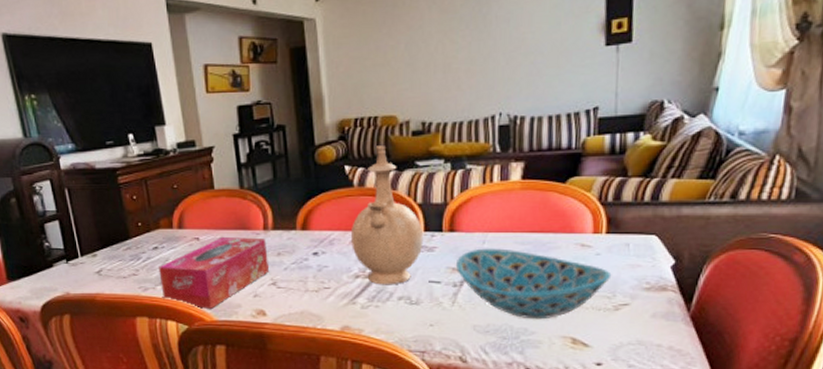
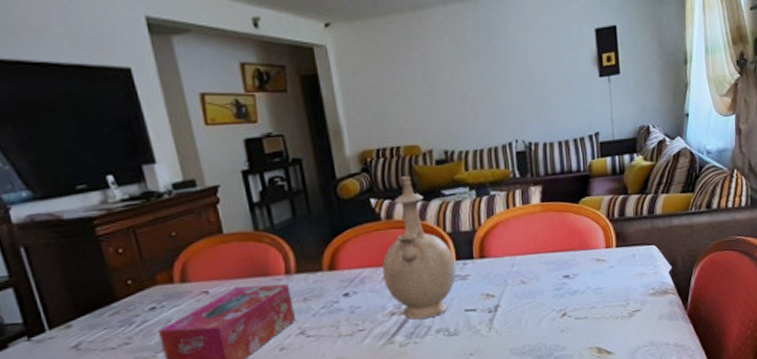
bowl: present [455,248,612,320] -> none [488,270,624,335]

